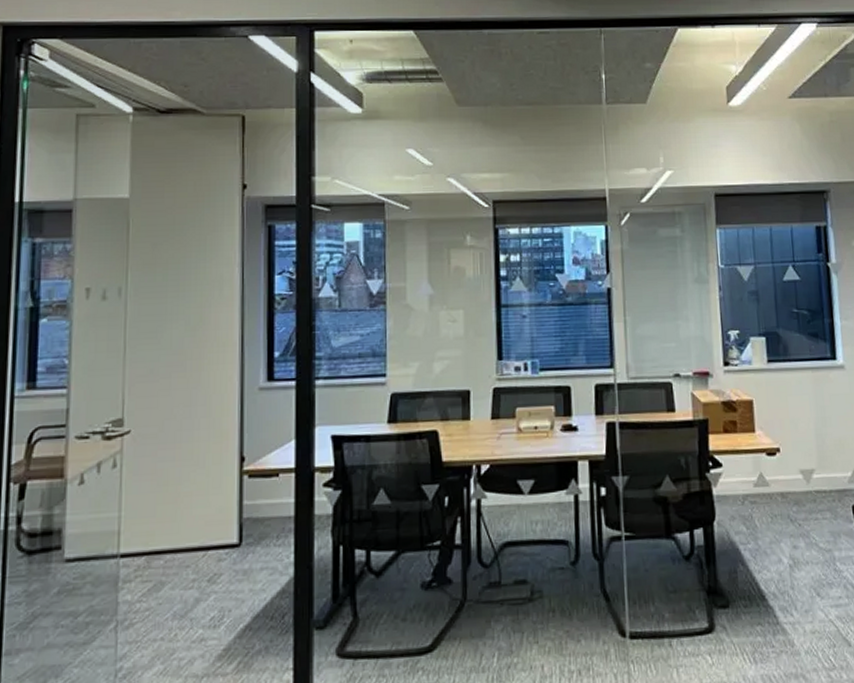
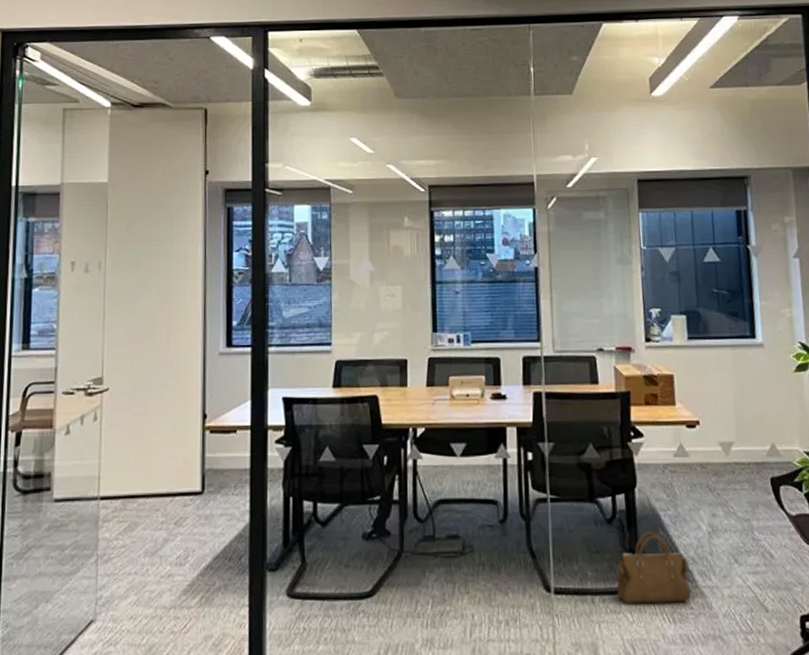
shoulder bag: none [693,567,774,646] -> present [614,531,693,604]

